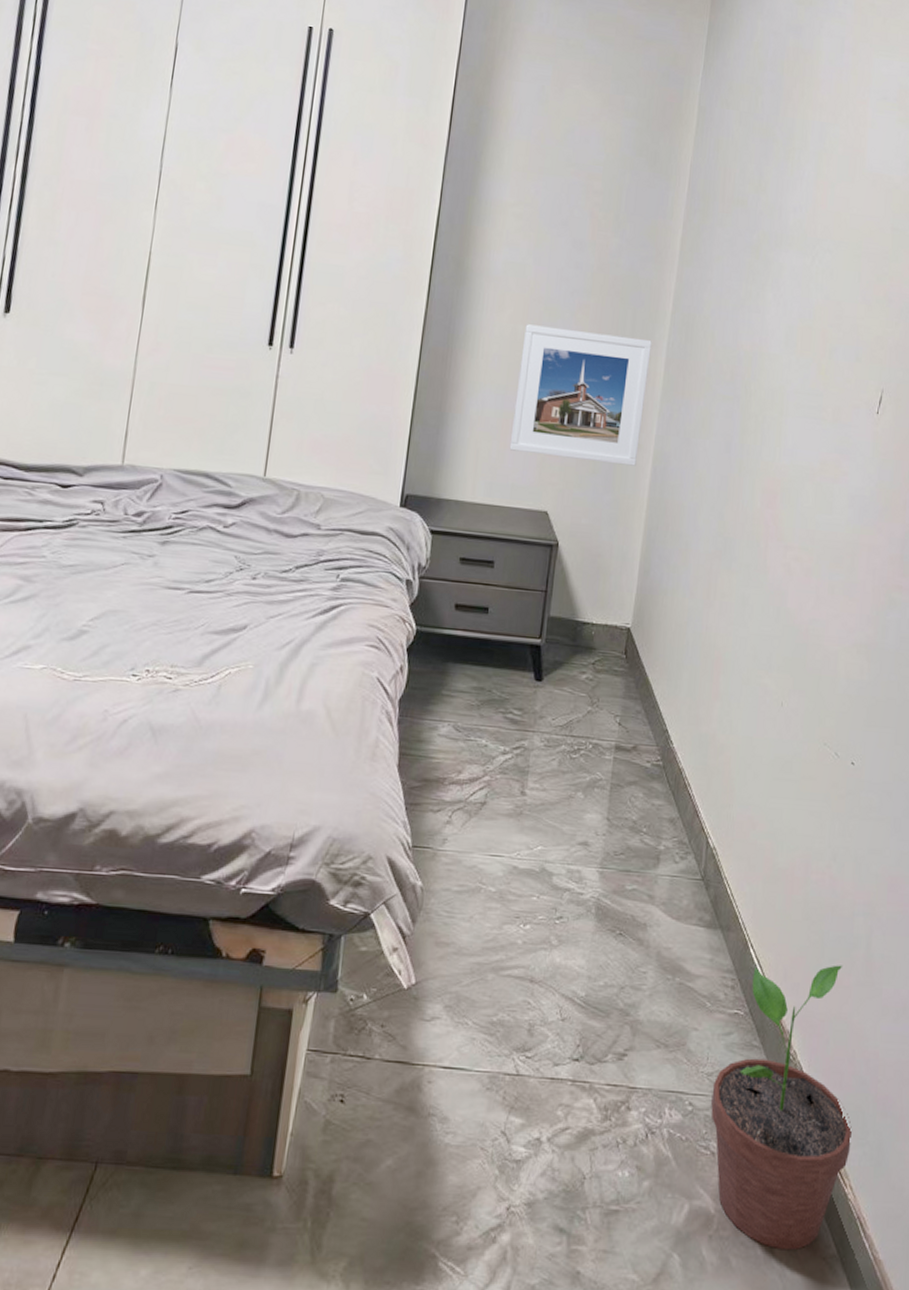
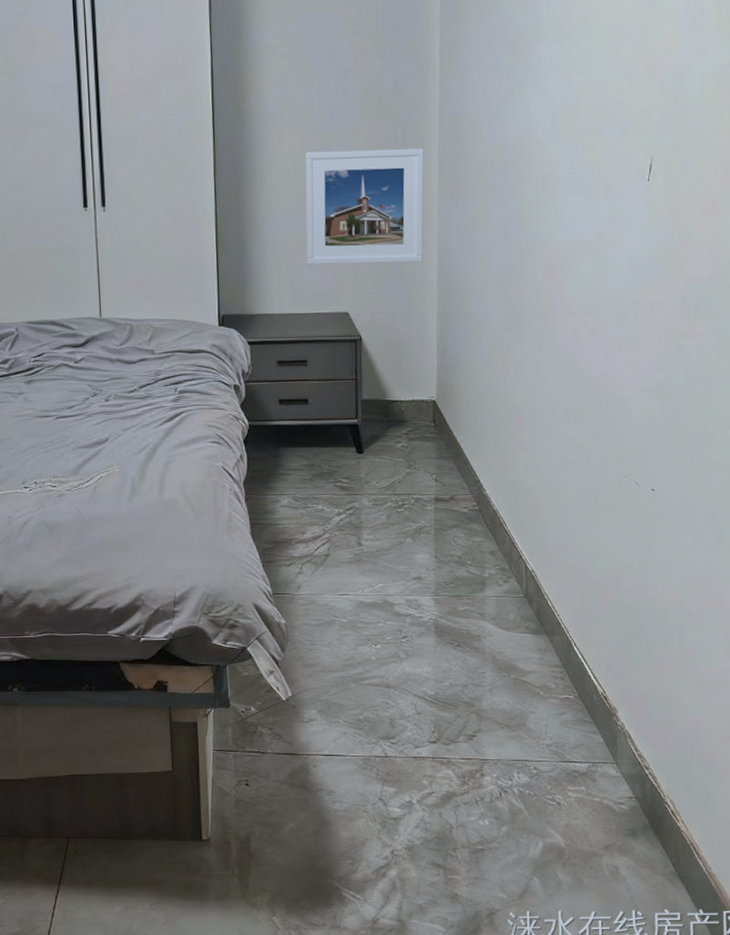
potted plant: present [711,965,853,1251] -> none [553,653,681,871]

